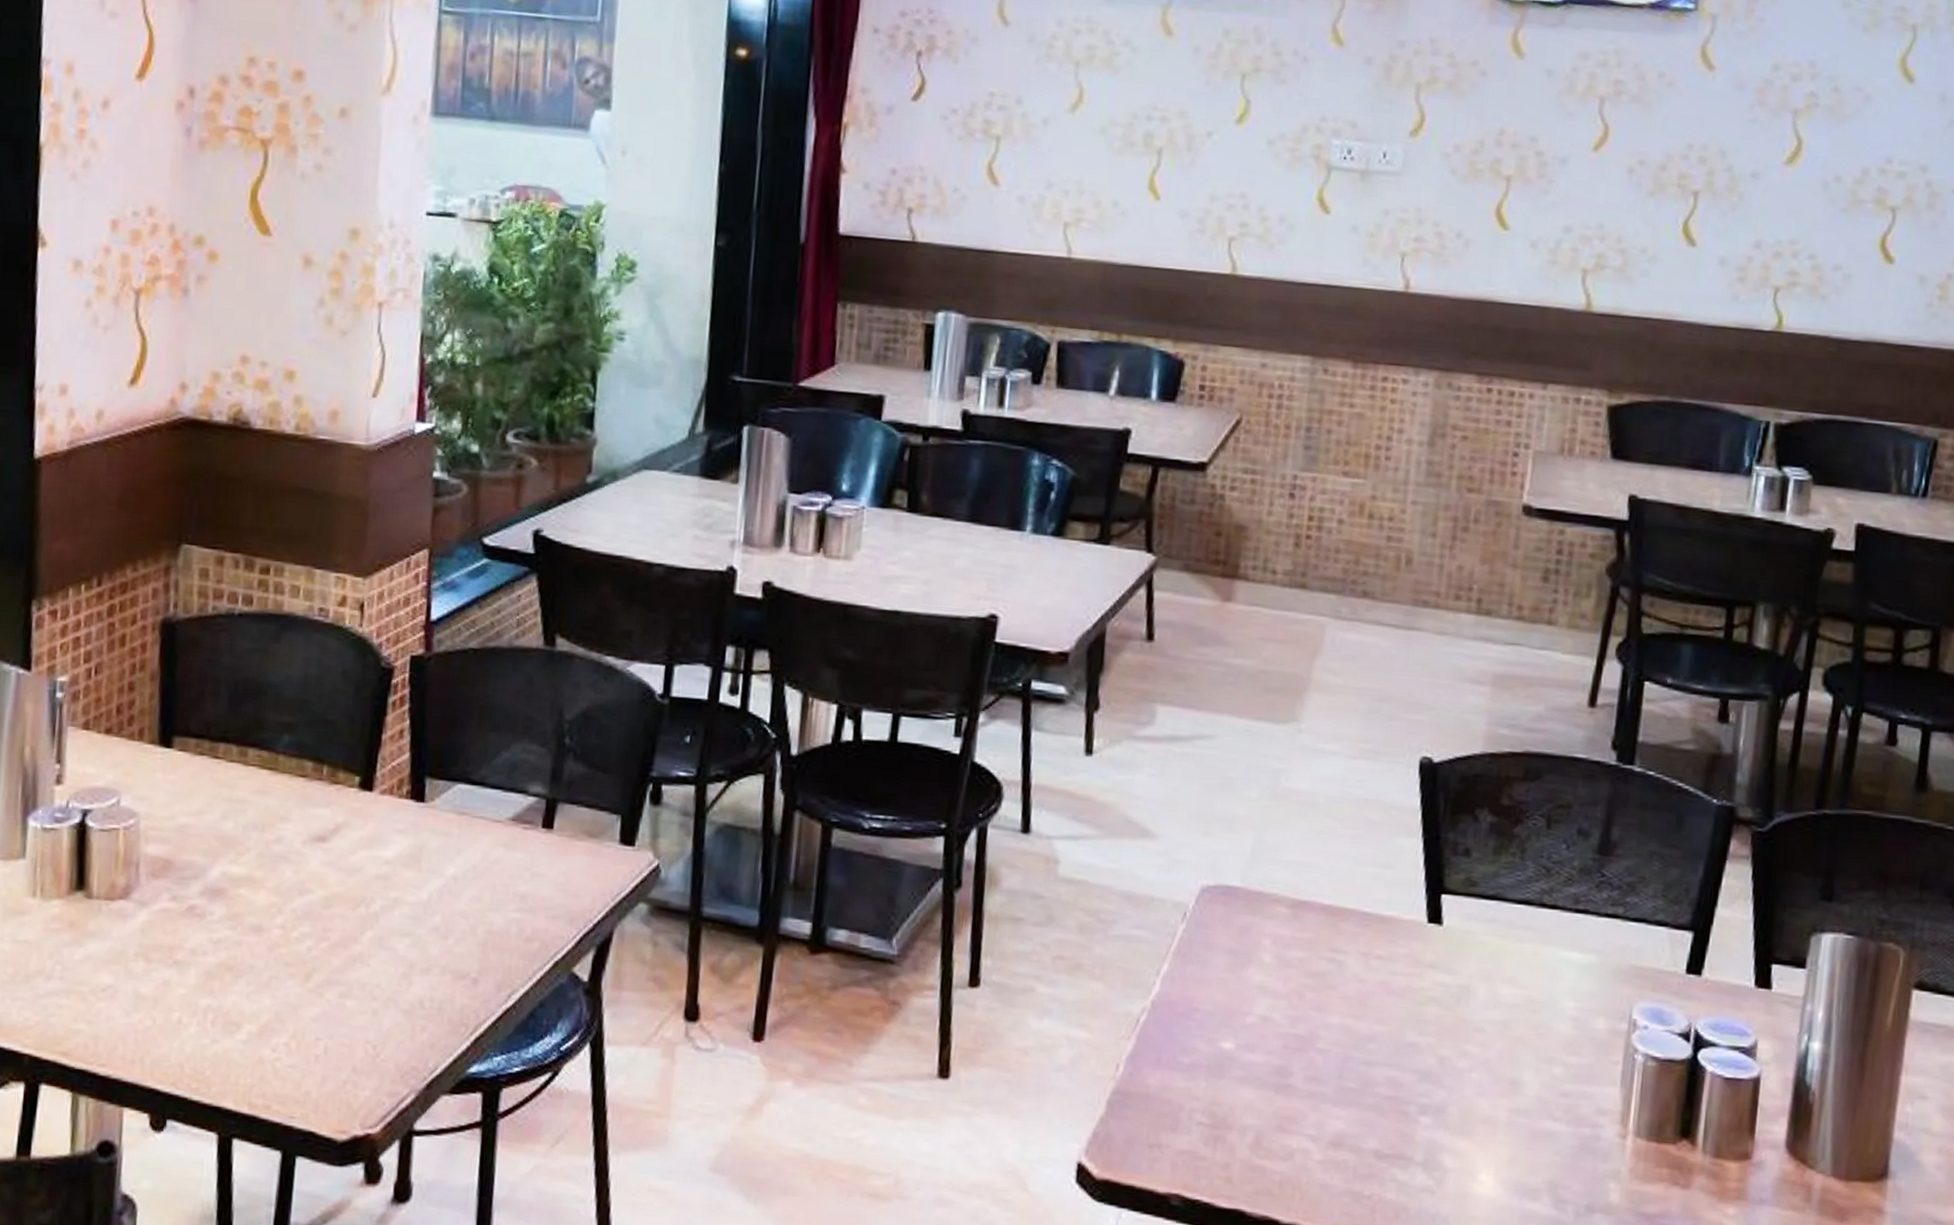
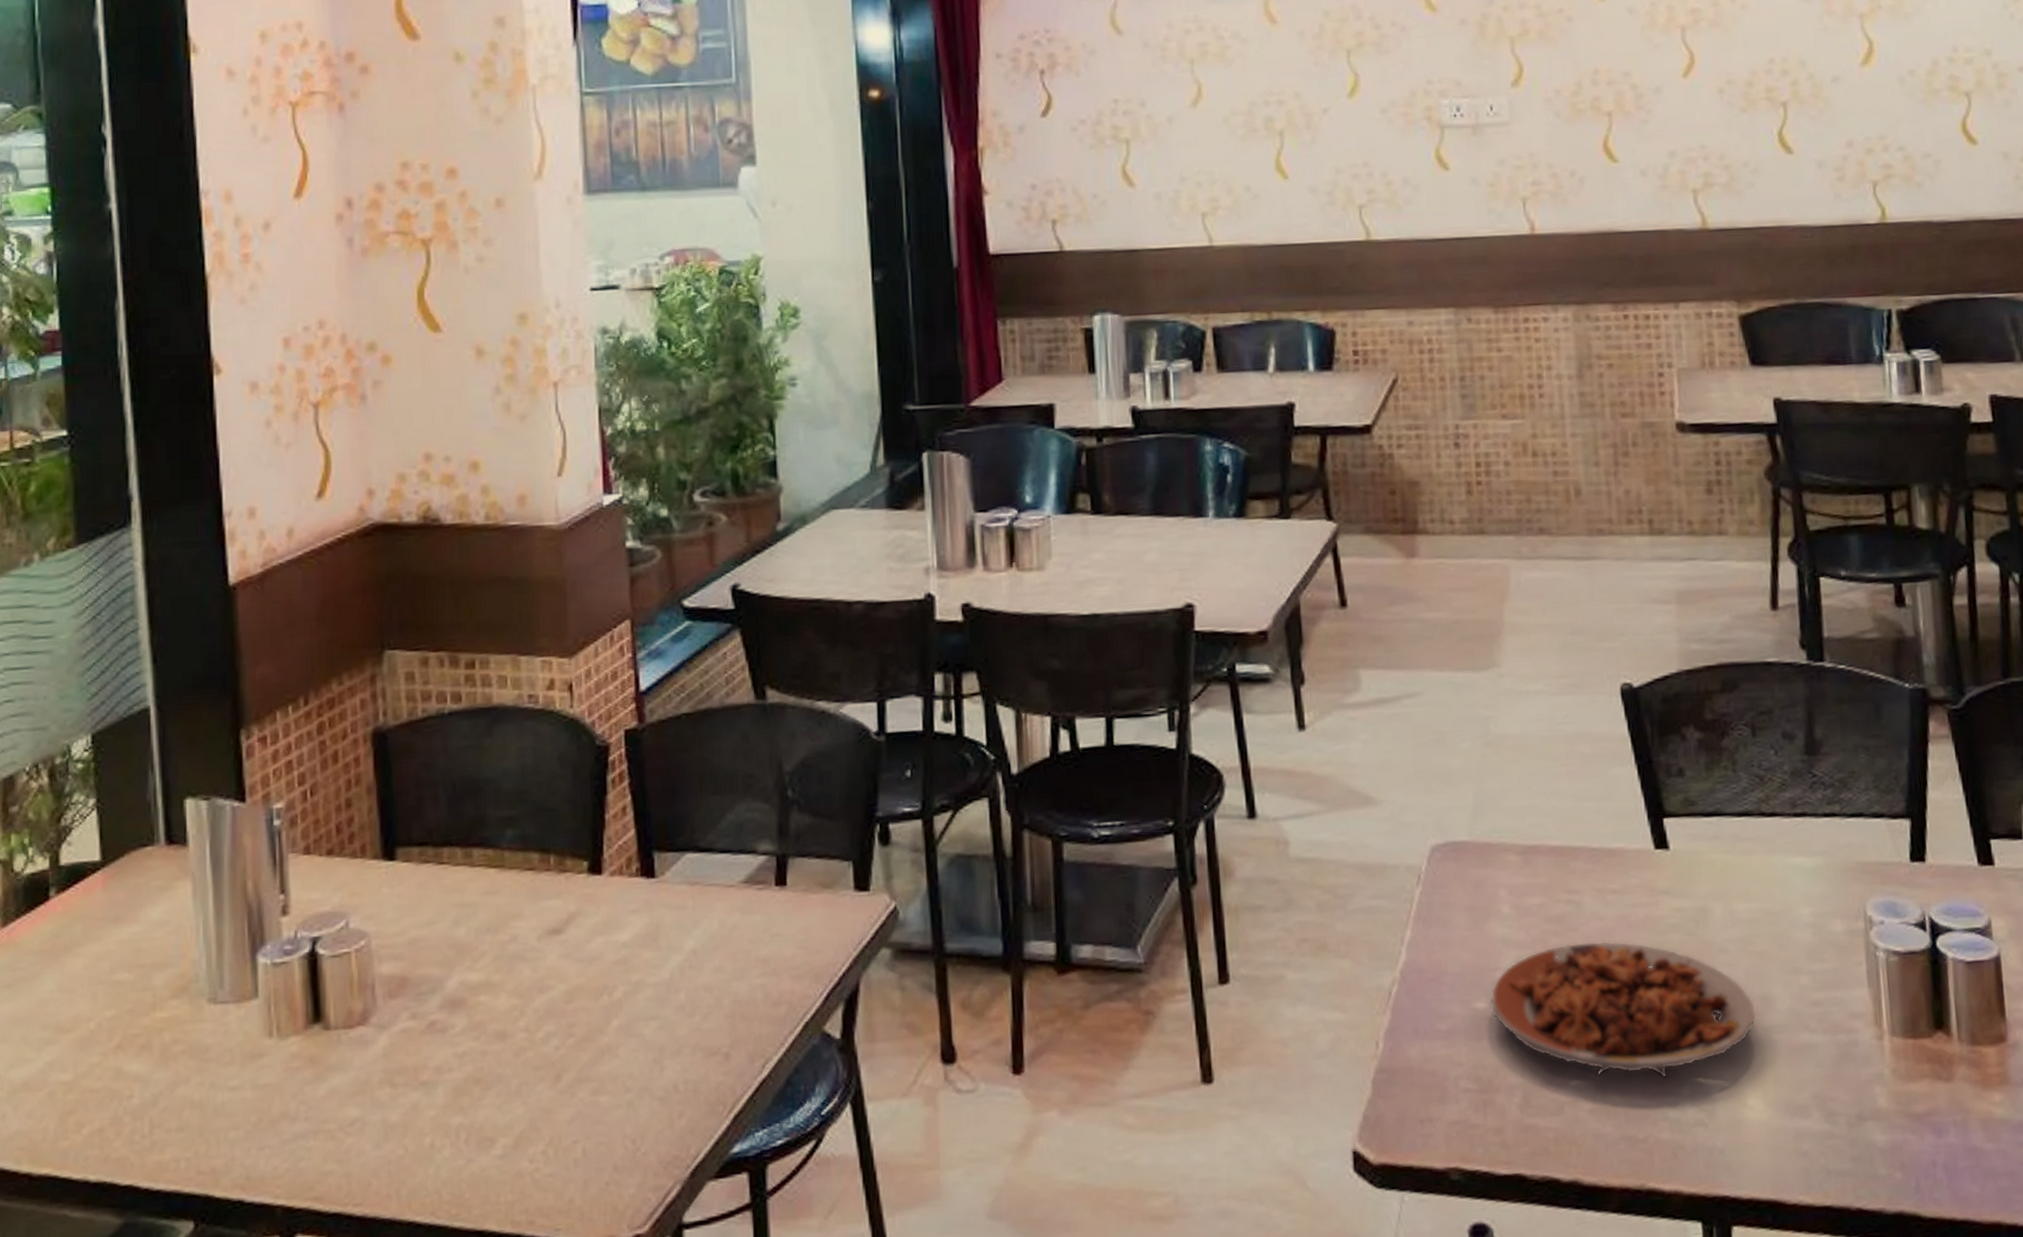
food plate: none [1236,1000,1503,1143] -> present [1490,941,1756,1079]

